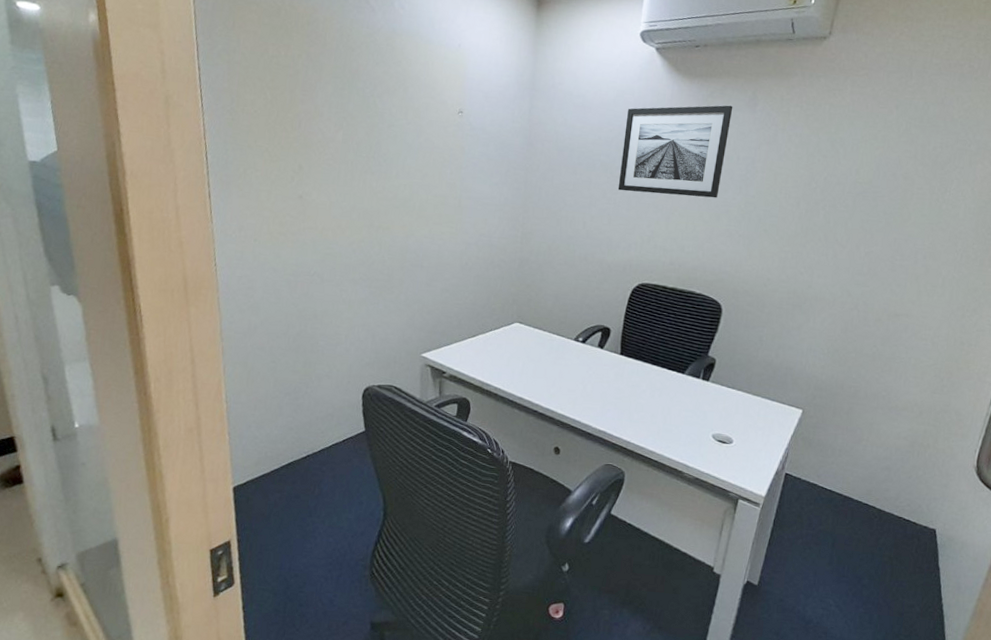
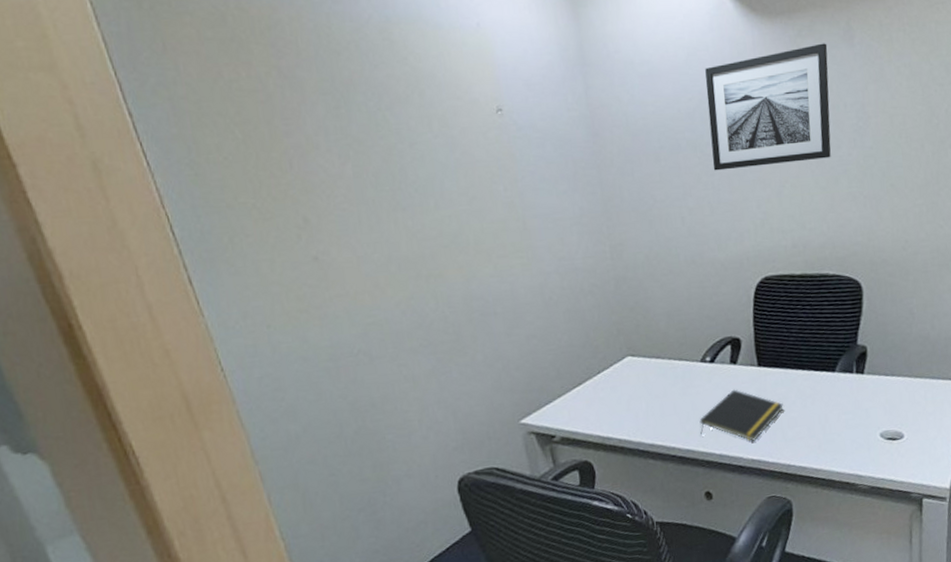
notepad: none [561,368,635,415] -> present [699,389,784,441]

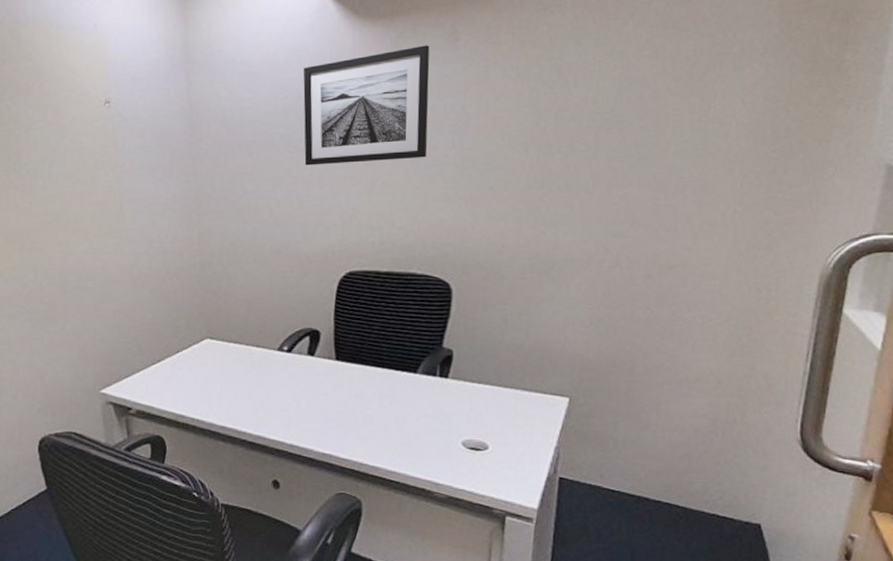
notepad: present [699,389,784,441] -> none [272,381,360,435]

